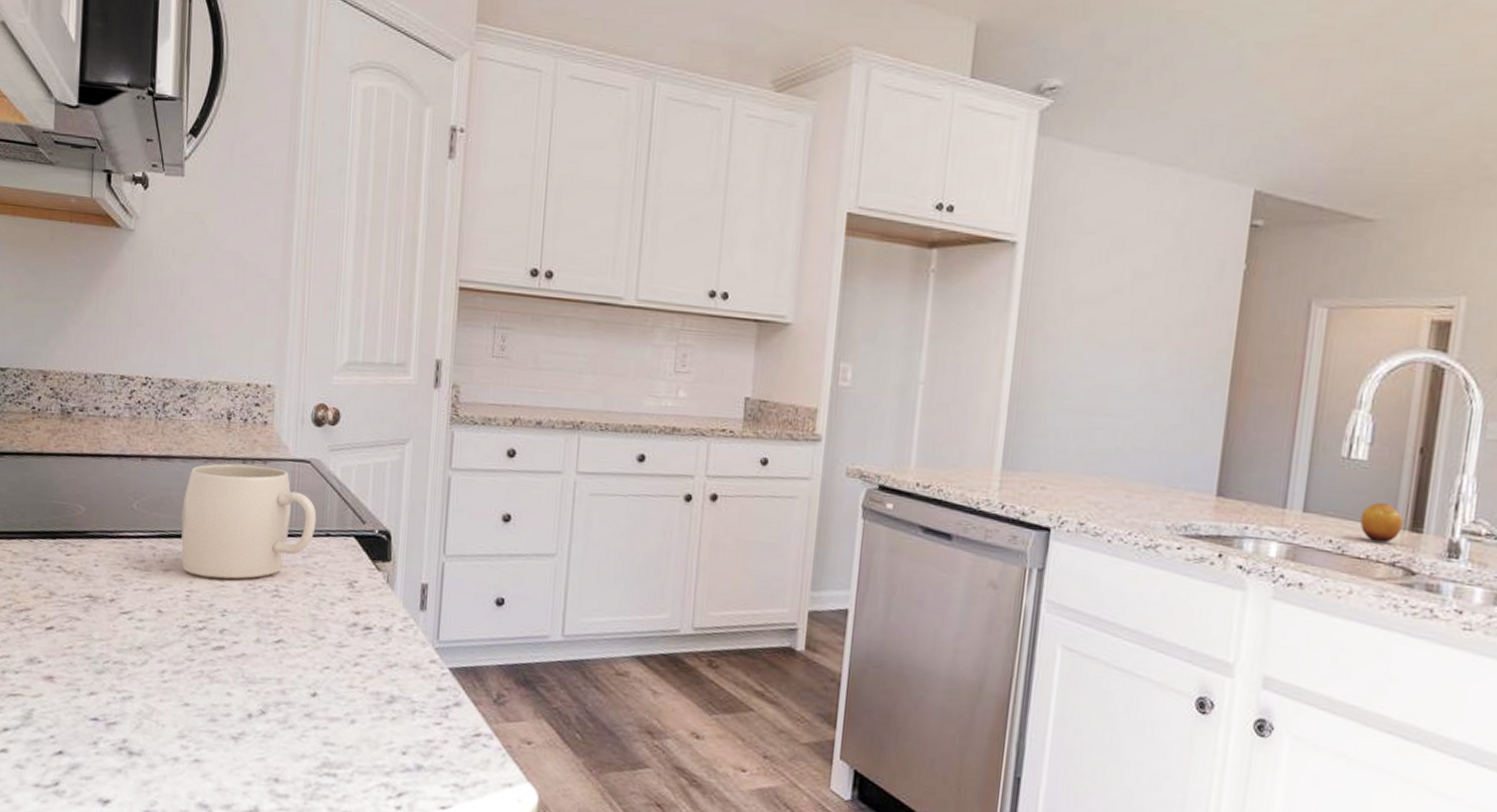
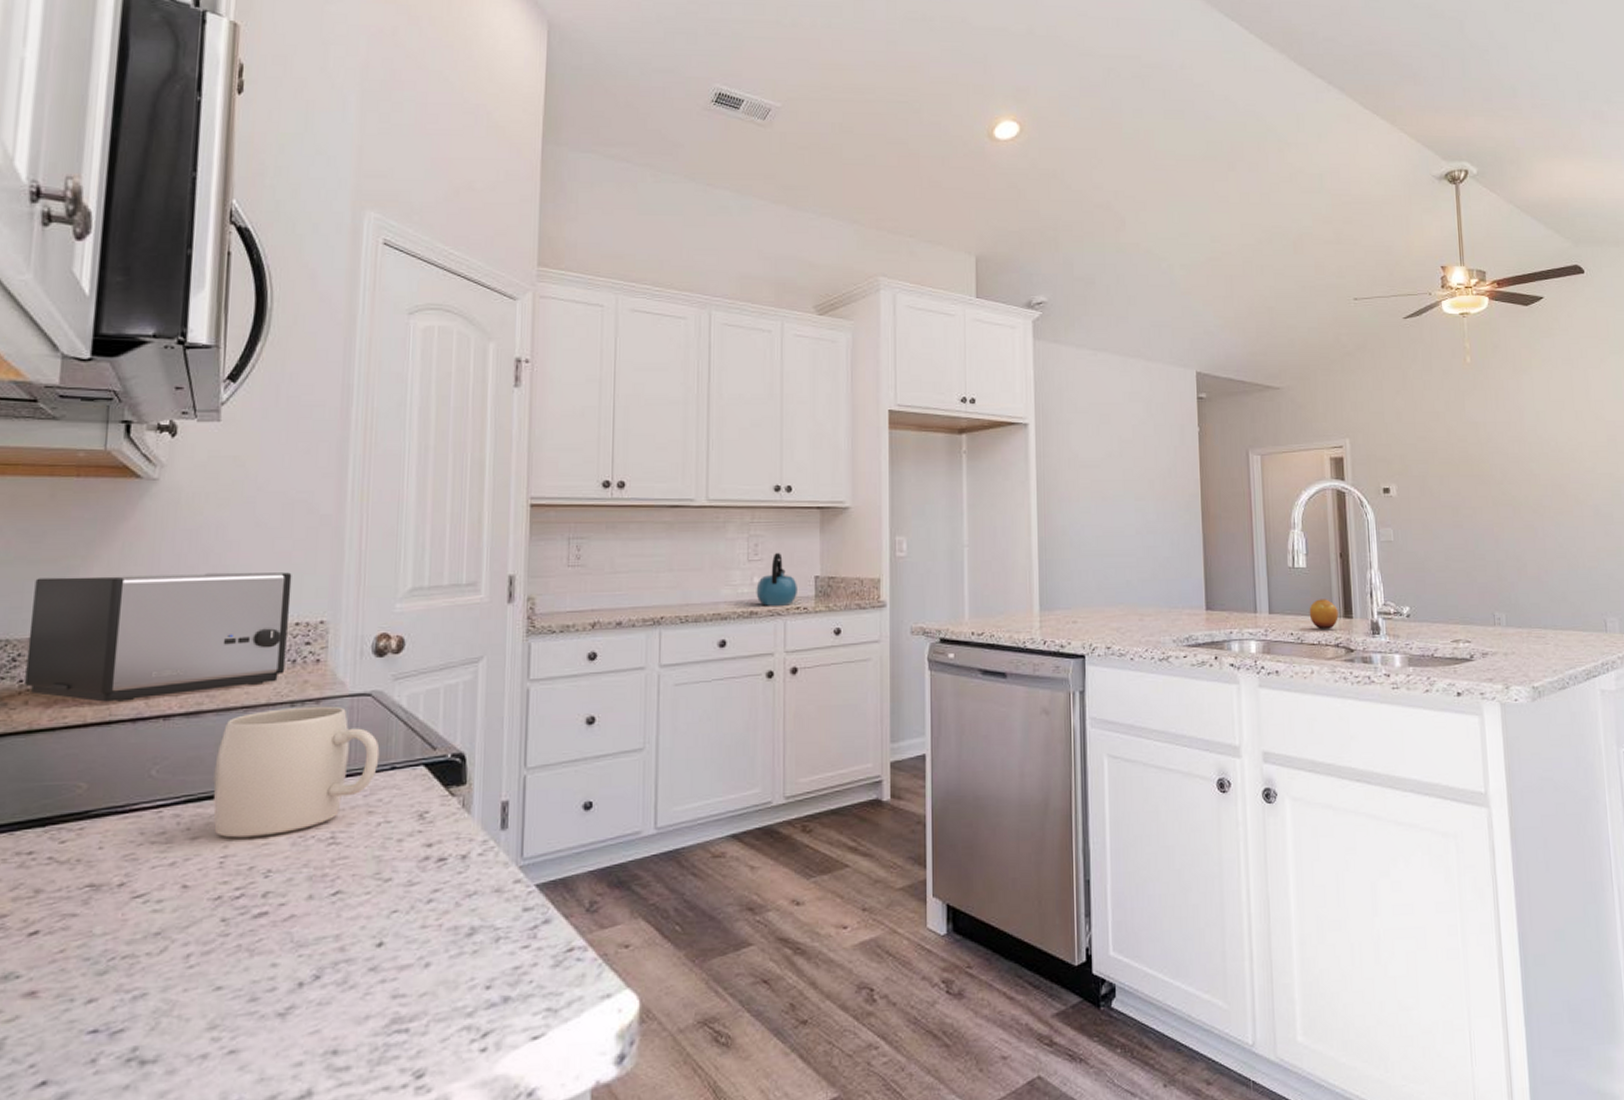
toaster: none [36,315,244,439] -> present [25,572,292,702]
kettle: none [680,367,725,426] -> present [756,553,797,606]

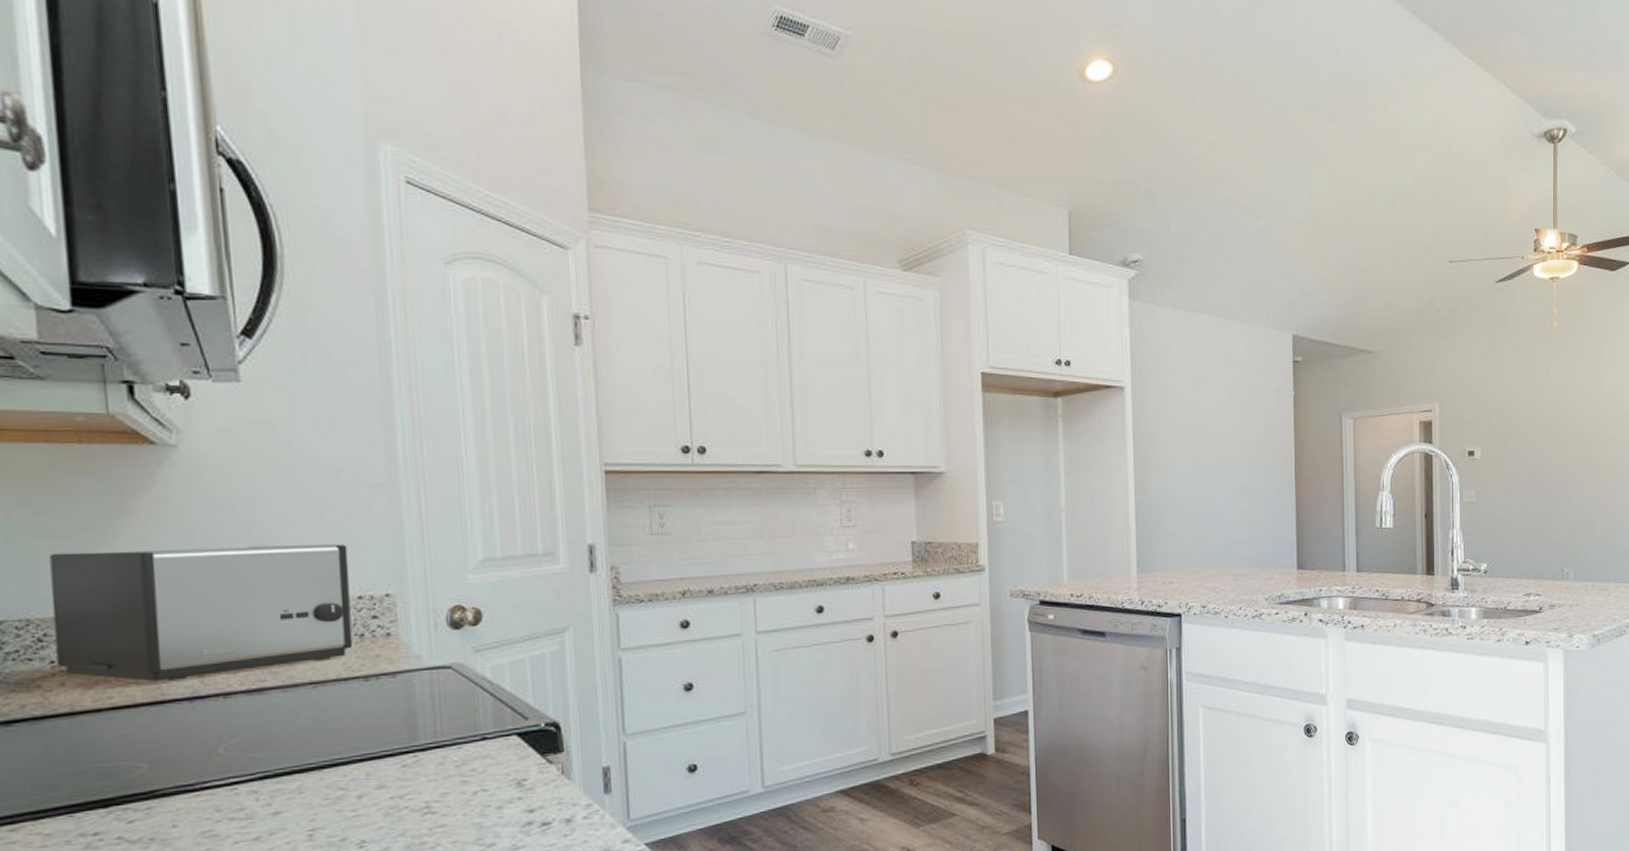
mug: present [213,705,380,838] -> none [288,679,468,812]
kettle: present [756,553,797,606] -> none [851,519,894,572]
fruit: present [1309,599,1339,630] -> none [1394,557,1421,586]

